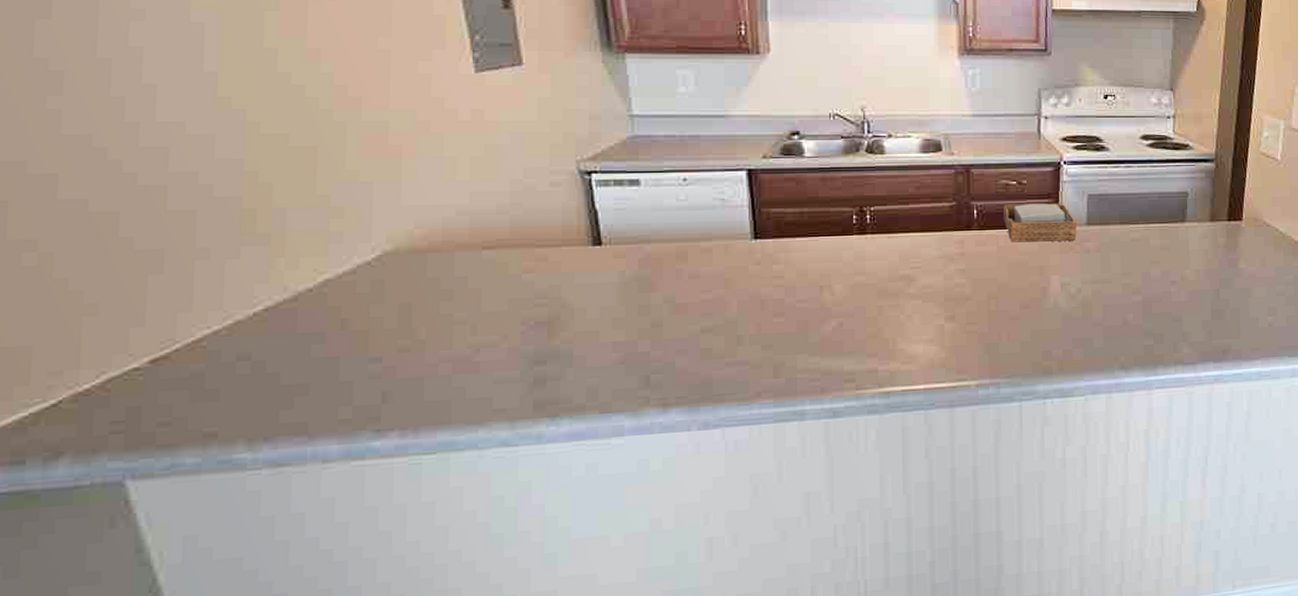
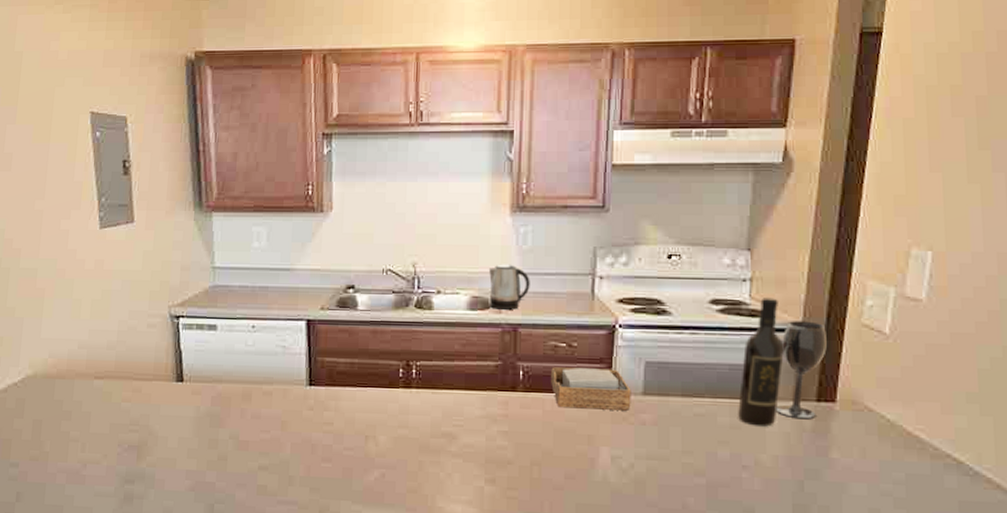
kettle: none [939,106,981,151] -> present [488,264,530,310]
wine bottle: none [1166,132,1203,246] -> present [738,298,785,426]
wine glass: none [1196,152,1234,237] -> present [776,321,827,420]

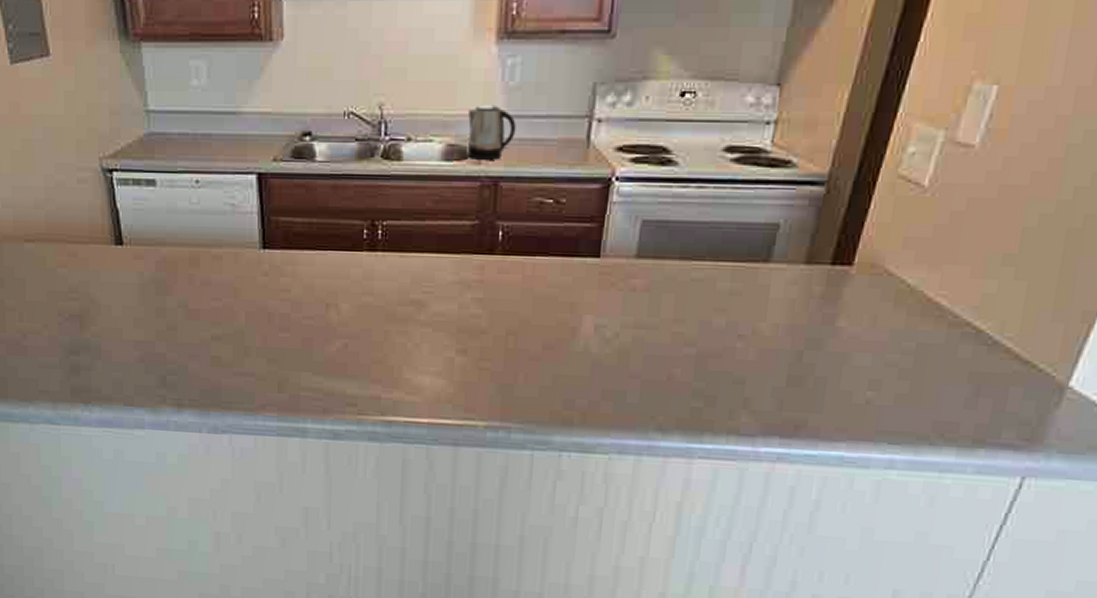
napkin holder: present [550,367,631,411] -> none [532,227,623,275]
wine bottle: present [738,298,785,426] -> none [740,144,805,292]
wine glass: present [776,321,827,420] -> none [784,172,855,285]

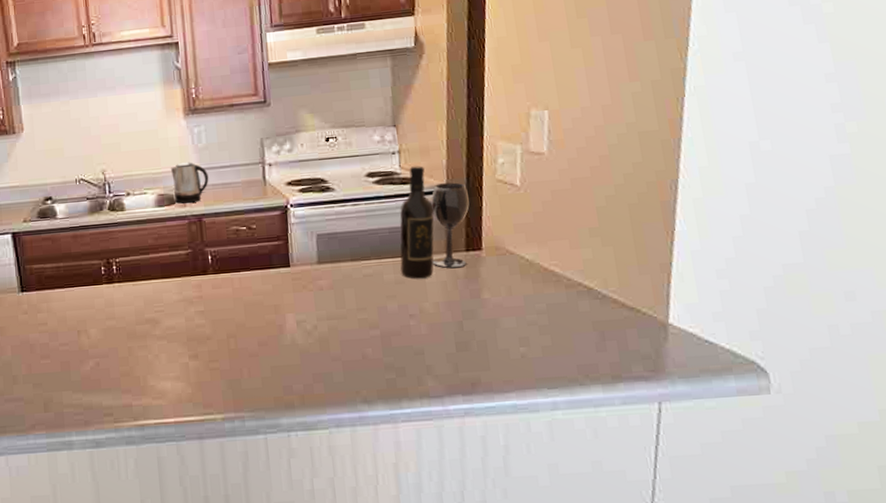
wine bottle: none [740,144,805,292] -> present [399,166,435,279]
wine glass: none [784,172,855,285] -> present [431,182,470,269]

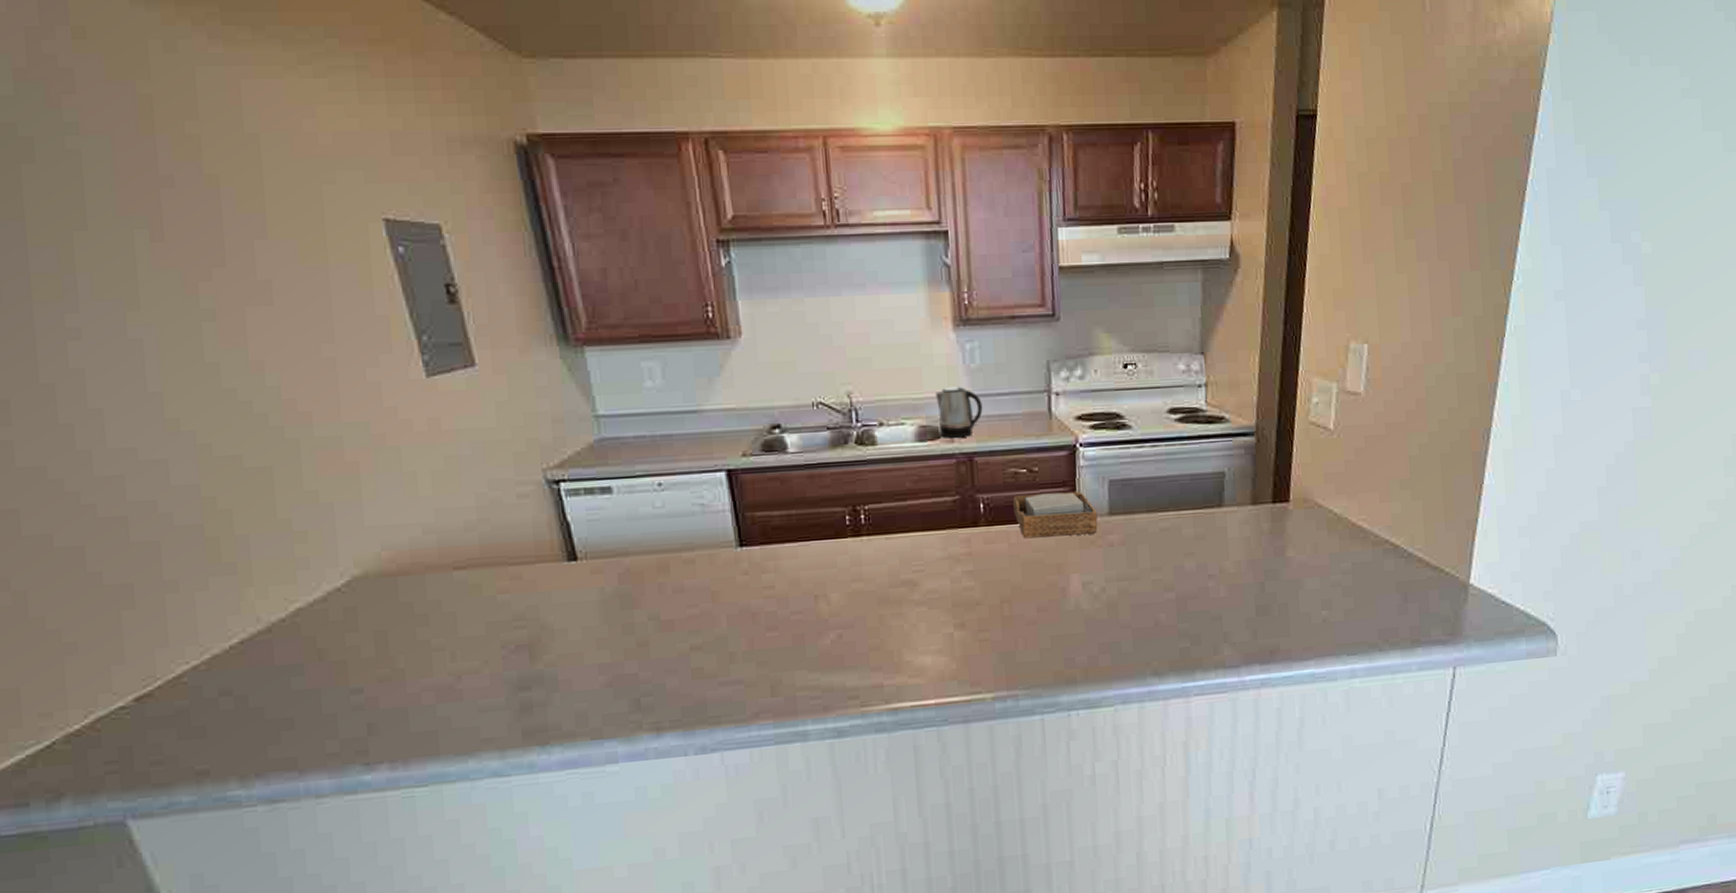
napkin holder: none [235,244,309,284] -> present [1012,491,1098,539]
wine bottle: present [399,166,435,279] -> none [1201,402,1242,534]
wine glass: present [431,182,470,269] -> none [1236,423,1279,523]

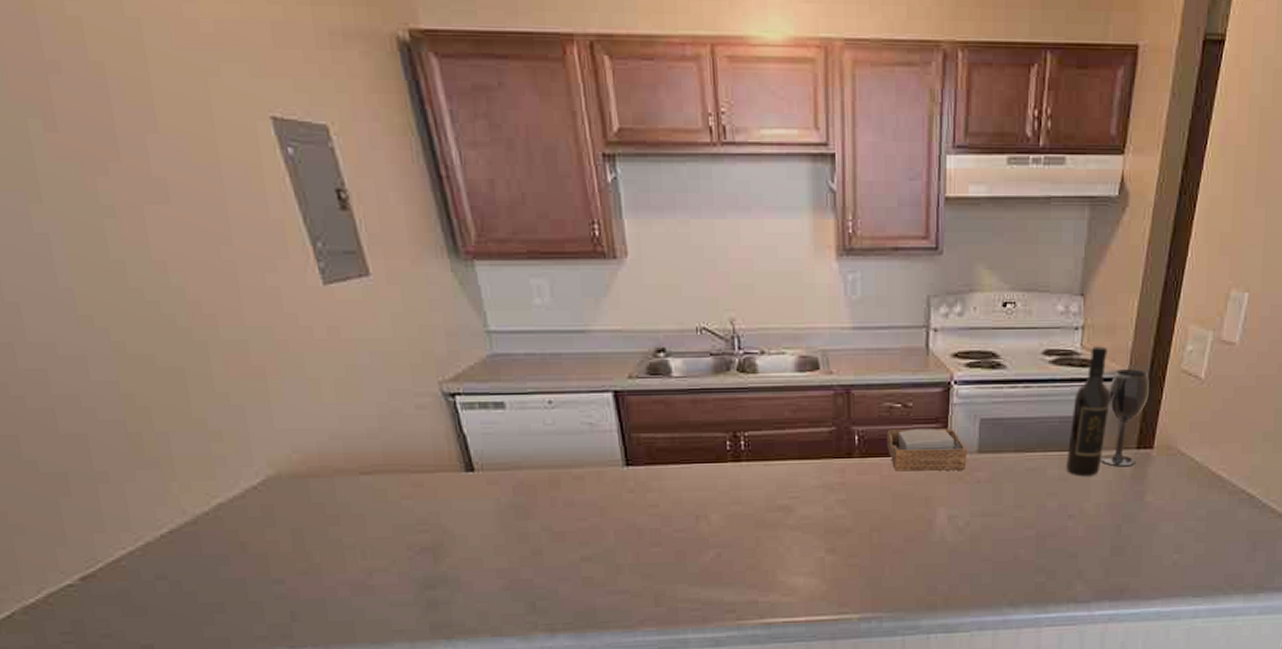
kettle: present [934,386,983,438] -> none [815,317,862,370]
wine bottle: none [1201,402,1242,534] -> present [1066,346,1112,476]
wine glass: none [1236,423,1279,523] -> present [1100,369,1149,467]

